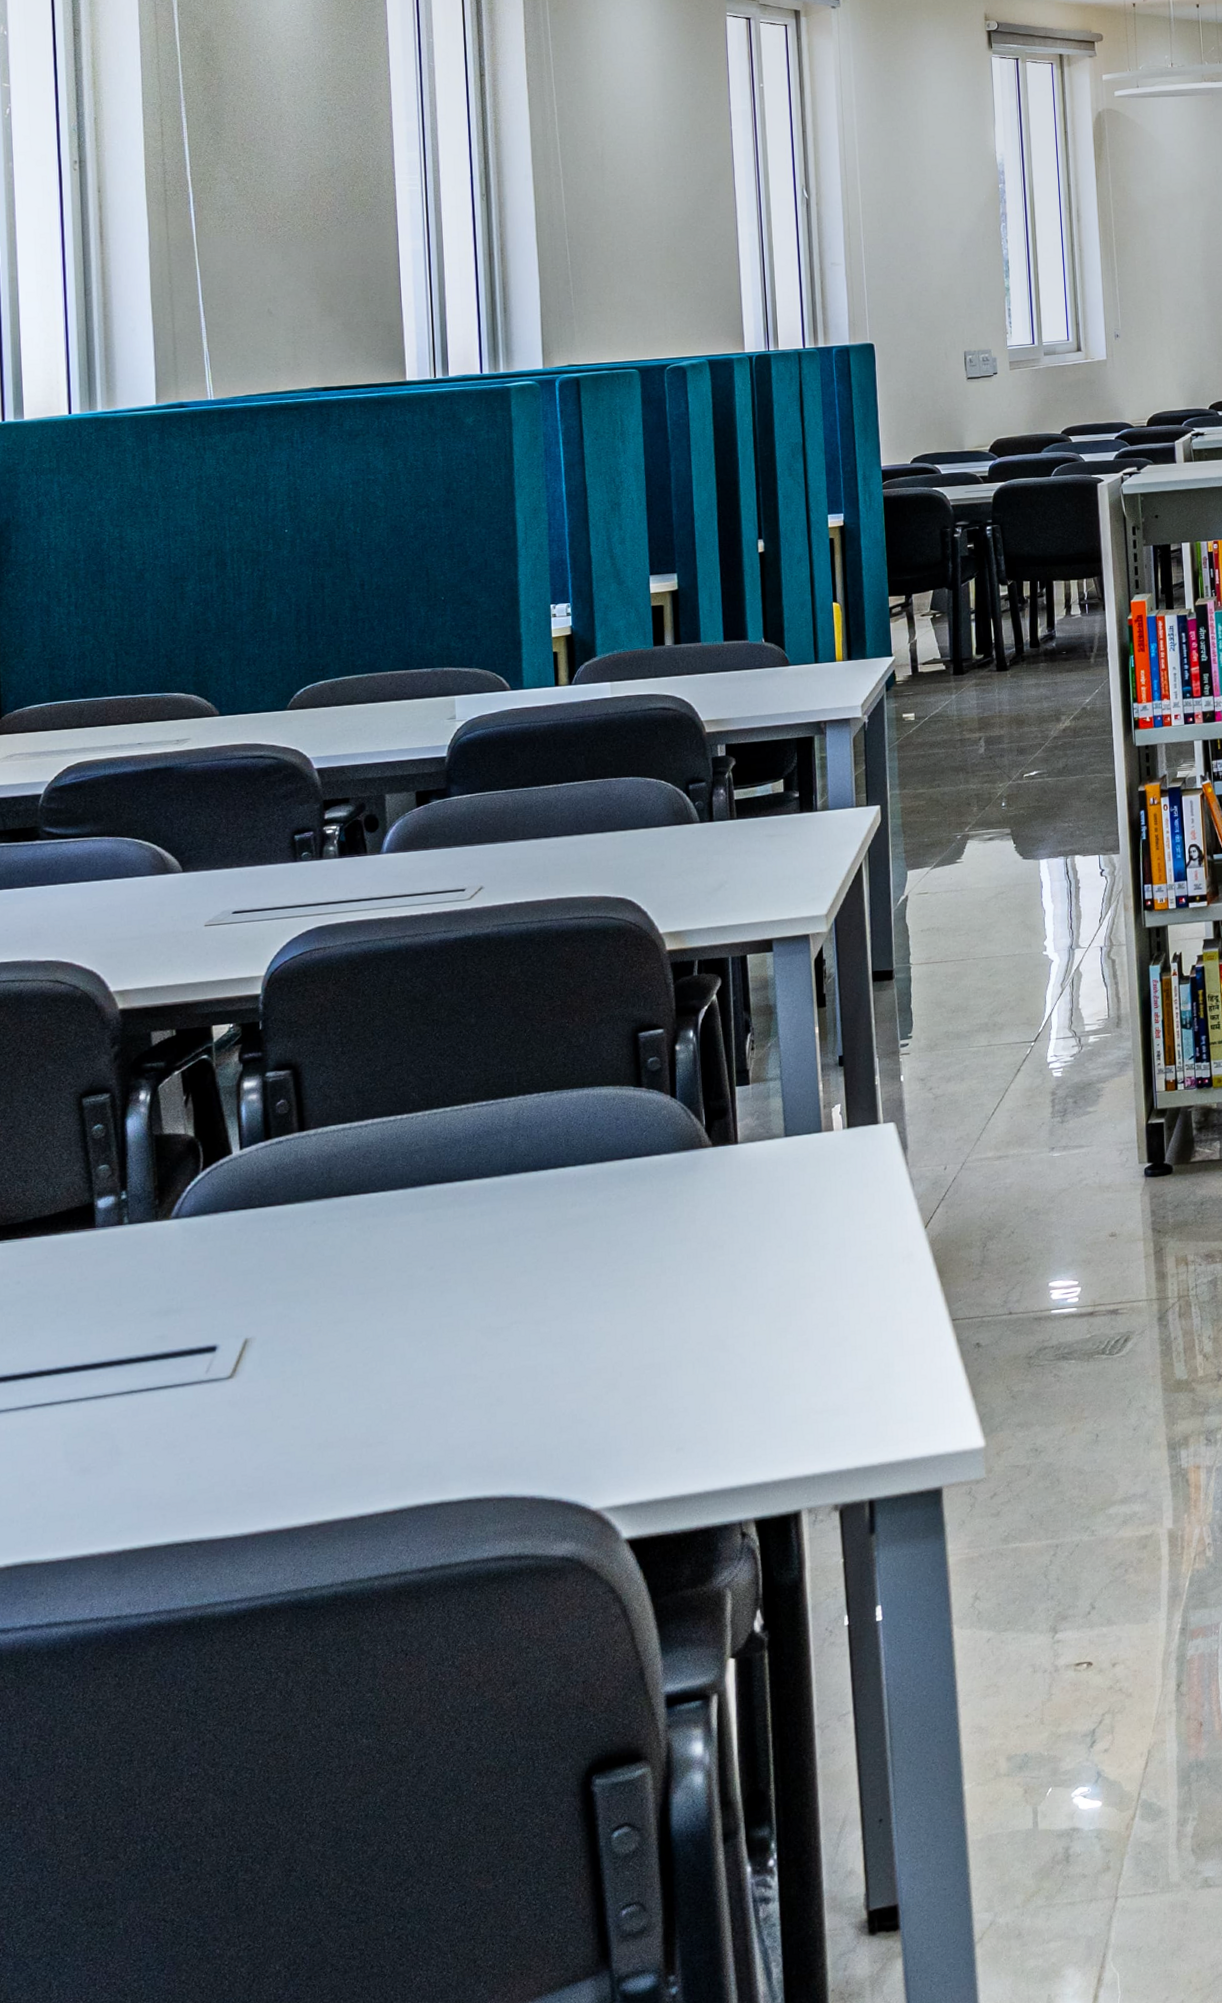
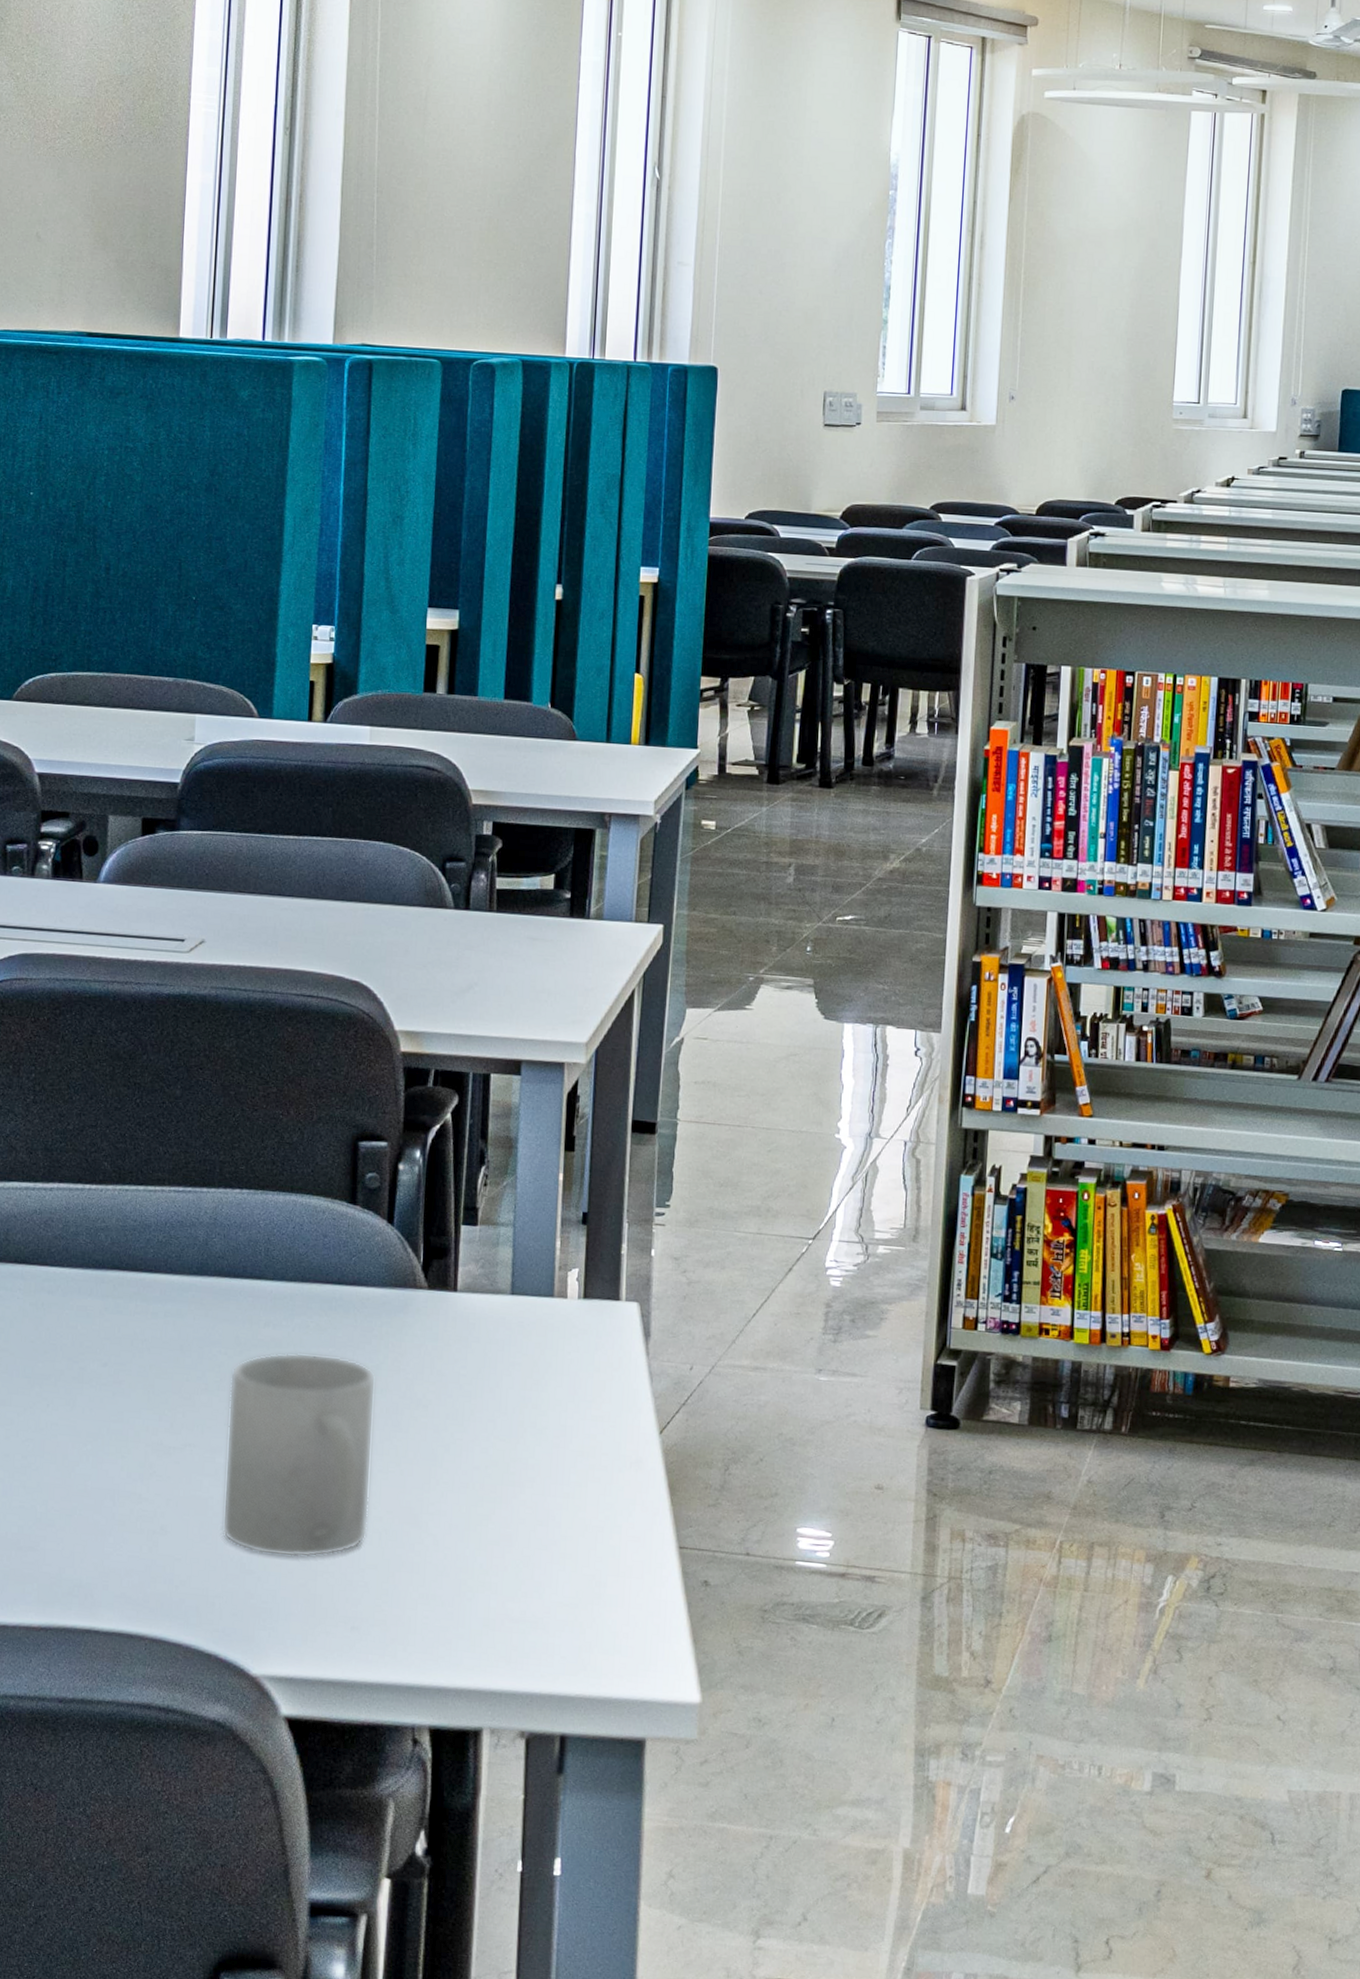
mug: none [546,1219,682,1404] -> present [222,1352,376,1558]

